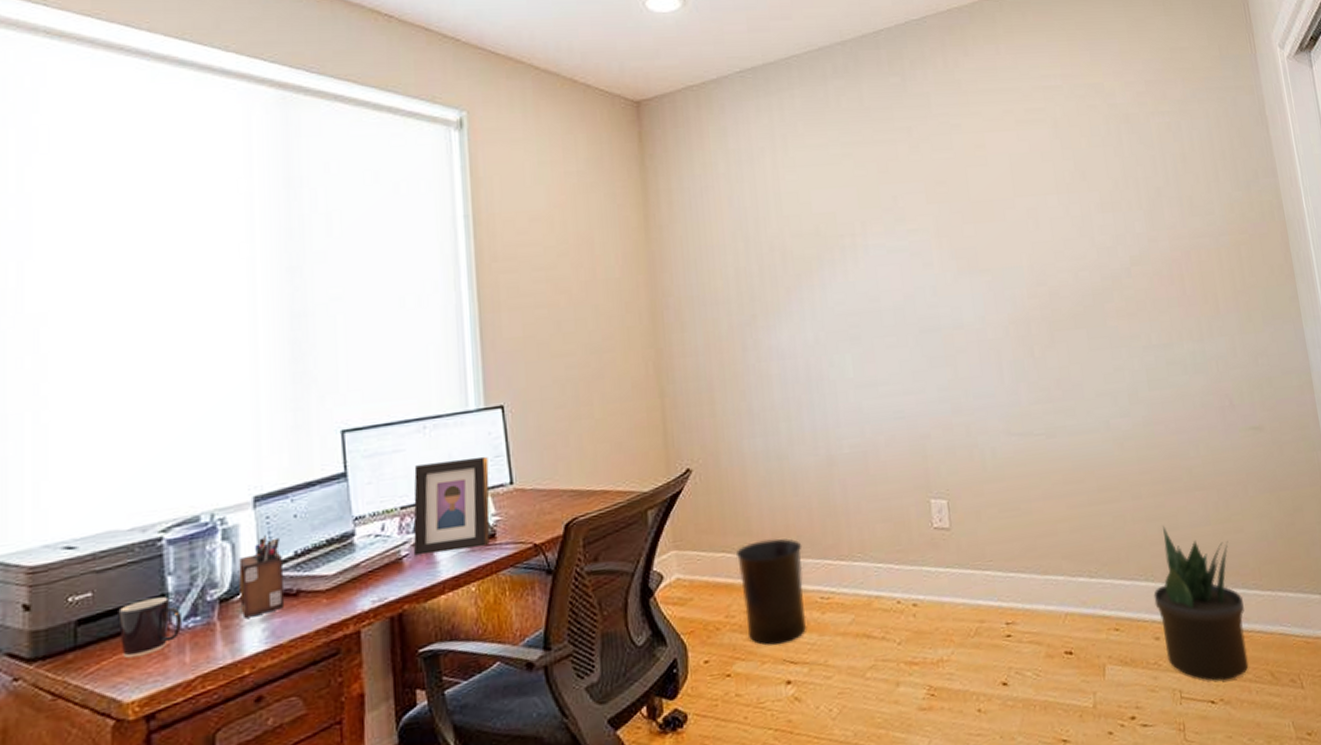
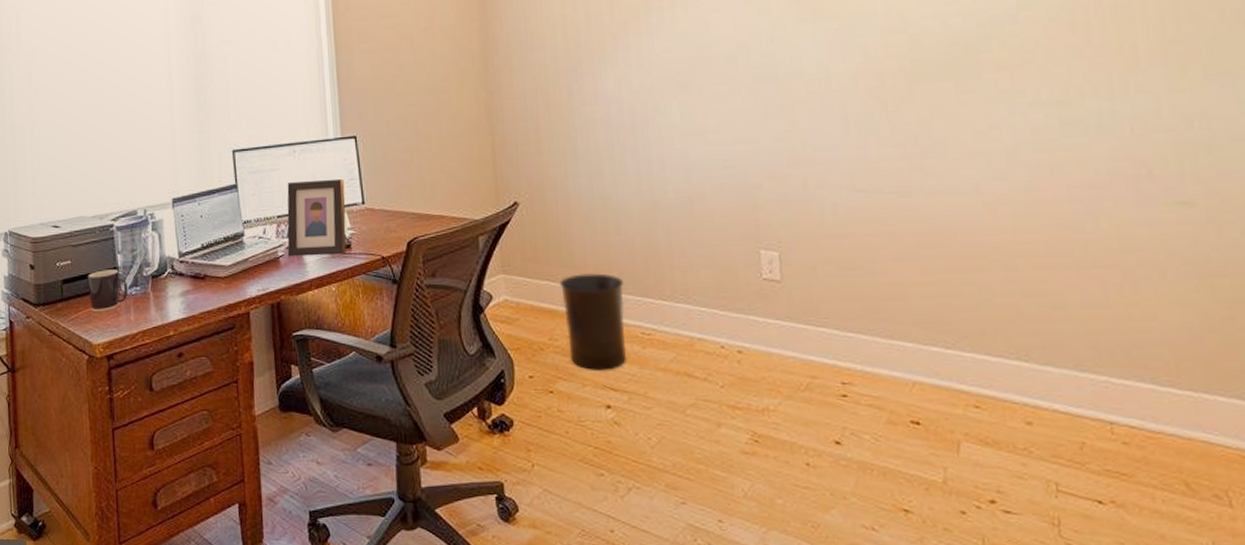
desk organizer: present [239,535,283,618] -> none [164,230,195,292]
planter: present [1153,525,1249,681] -> none [1027,302,1154,480]

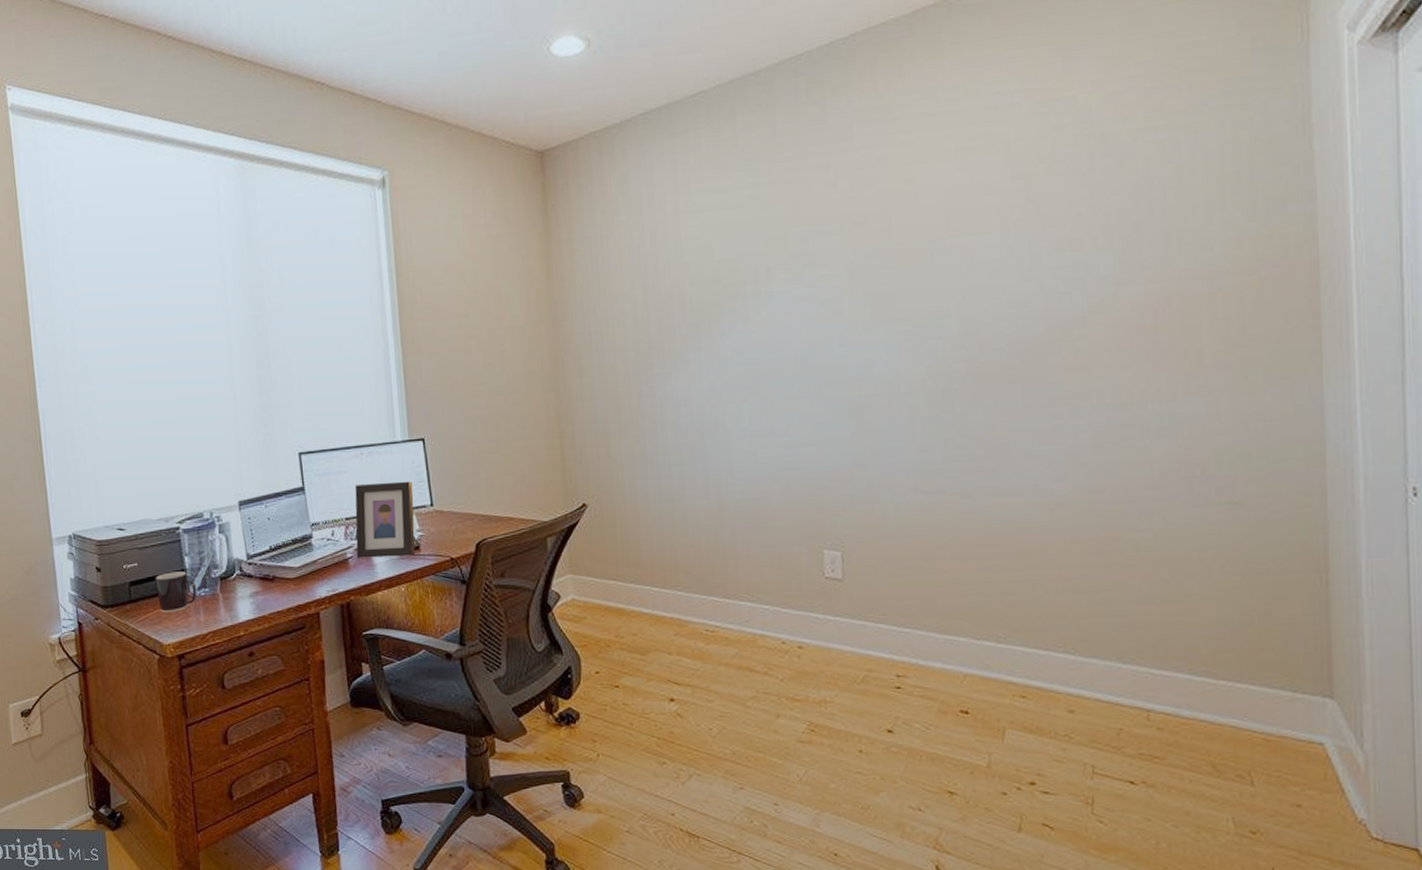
waste bin: present [559,273,628,370] -> none [626,573,691,666]

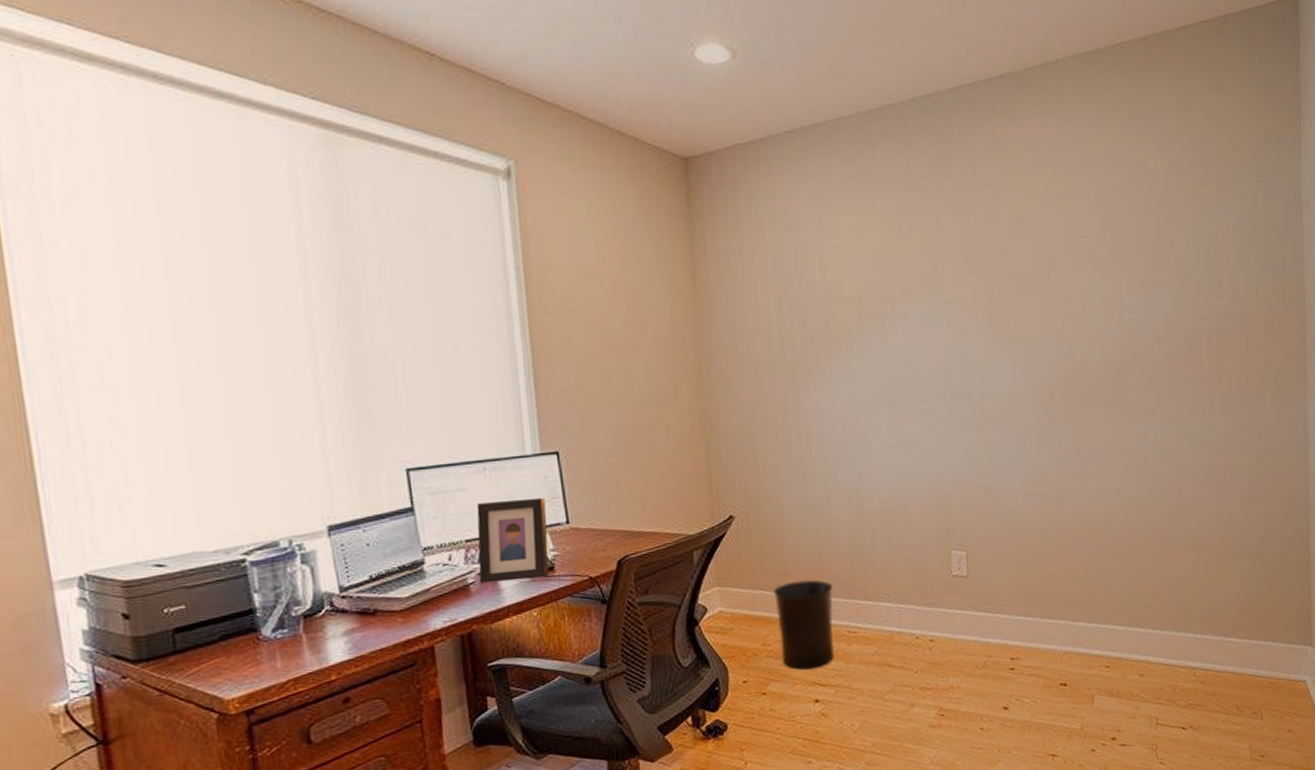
mug: present [155,571,197,613] -> none [211,611,272,663]
waste bin: none [626,573,691,666] -> present [773,579,835,670]

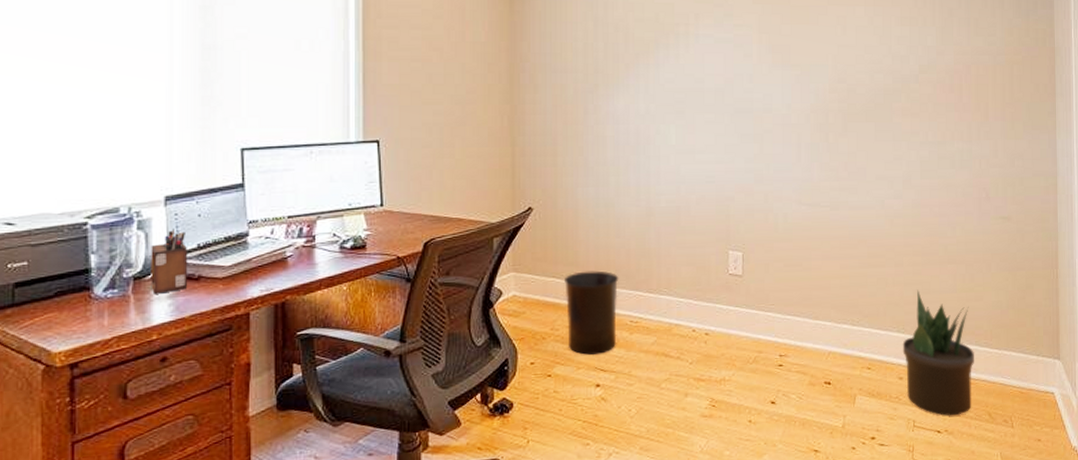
desk organizer: none [318,561,363,632] -> present [151,229,187,294]
picture frame: present [476,497,549,584] -> none [296,181,363,257]
planter: none [1142,580,1220,711] -> present [902,289,974,416]

